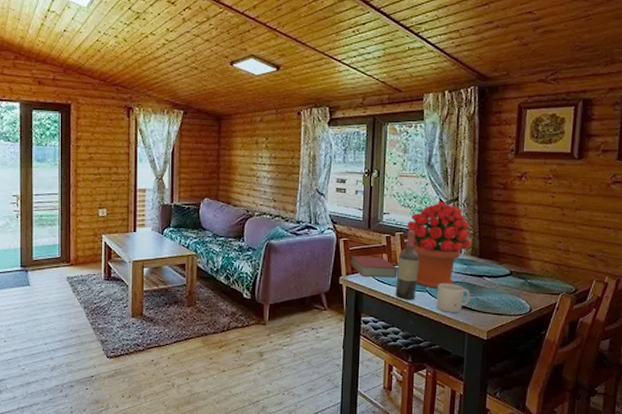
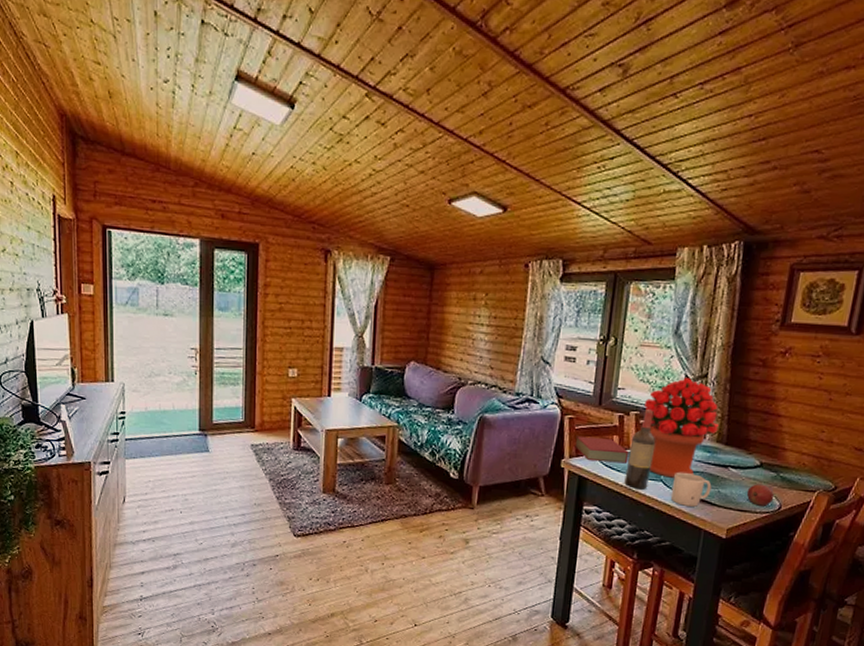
fruit: none [501,290,525,309] -> present [746,484,774,506]

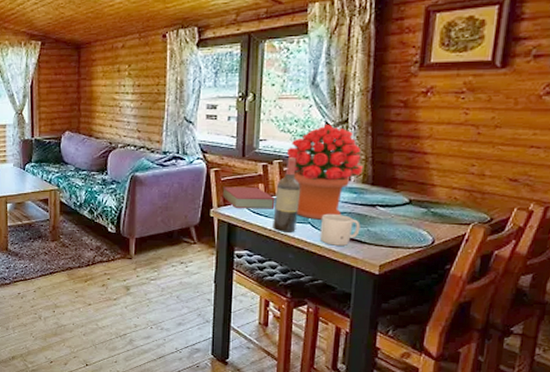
fruit: present [746,484,774,506] -> none [397,220,427,242]

